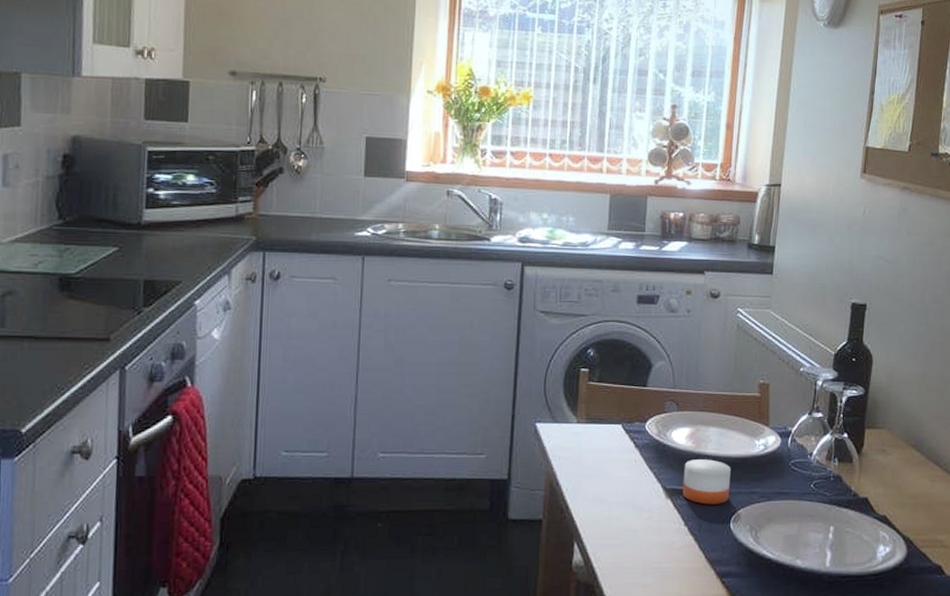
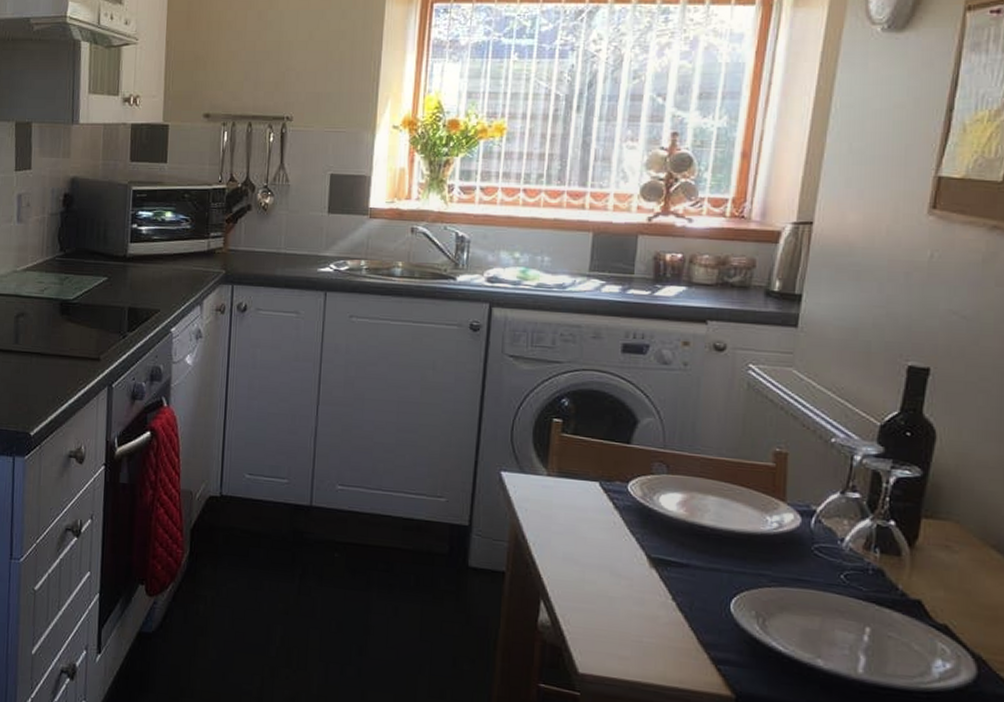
candle: present [683,449,731,505] -> none [671,519,733,583]

